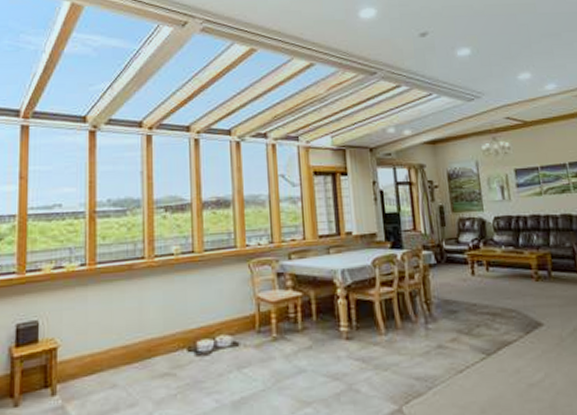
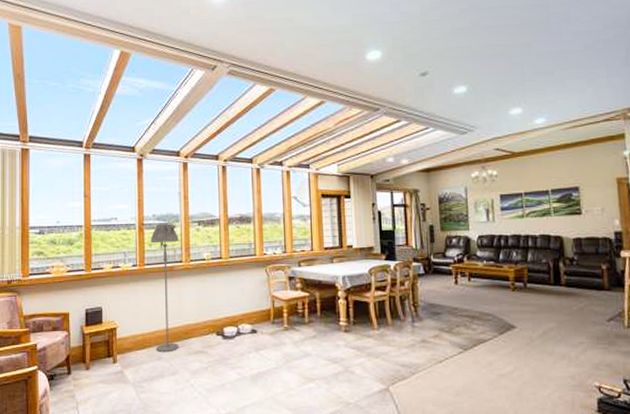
floor lamp: none [104,210,140,378] -> present [150,224,180,353]

